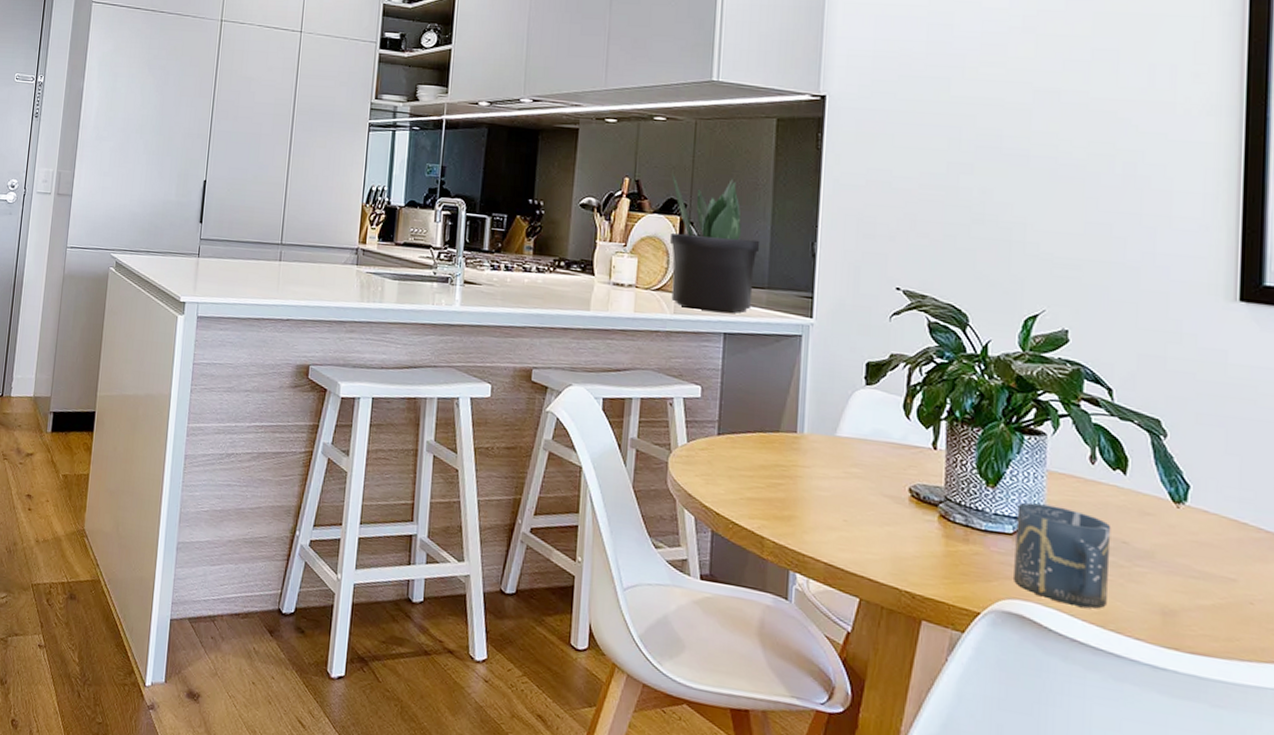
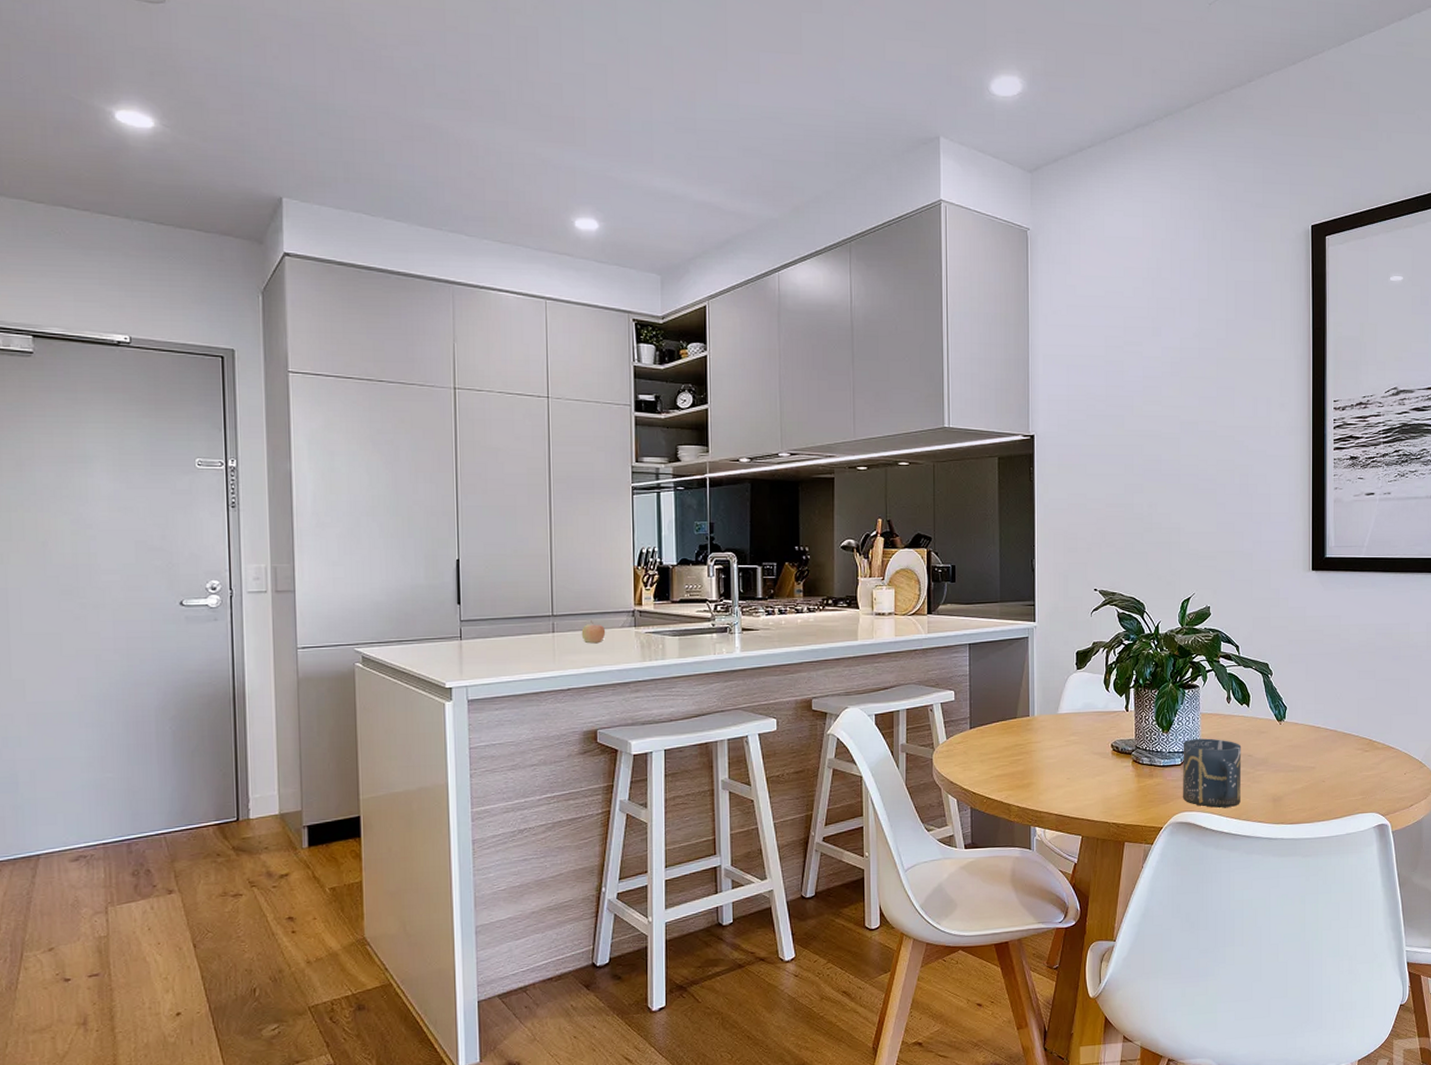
fruit: none [305,253,329,278] -> present [581,620,606,644]
planter: present [670,172,759,314] -> none [917,510,991,628]

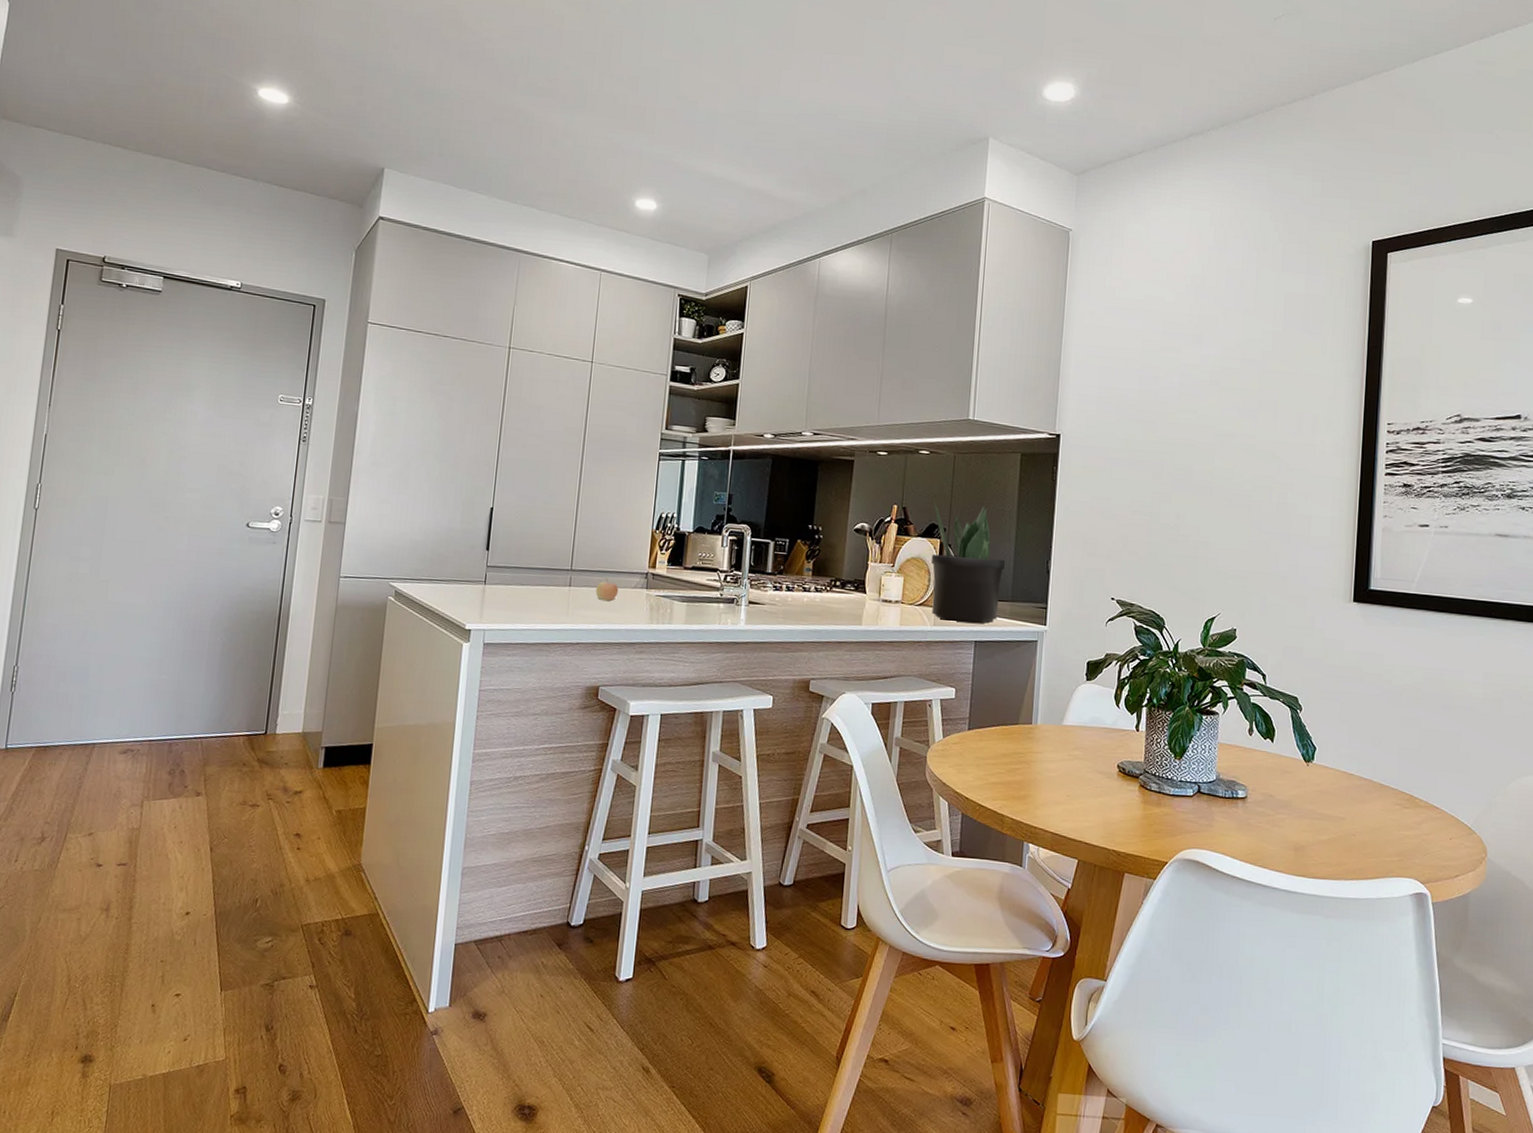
planter: none [917,510,991,628] -> present [931,500,1005,624]
cup: present [1183,738,1242,808] -> none [1193,769,1262,850]

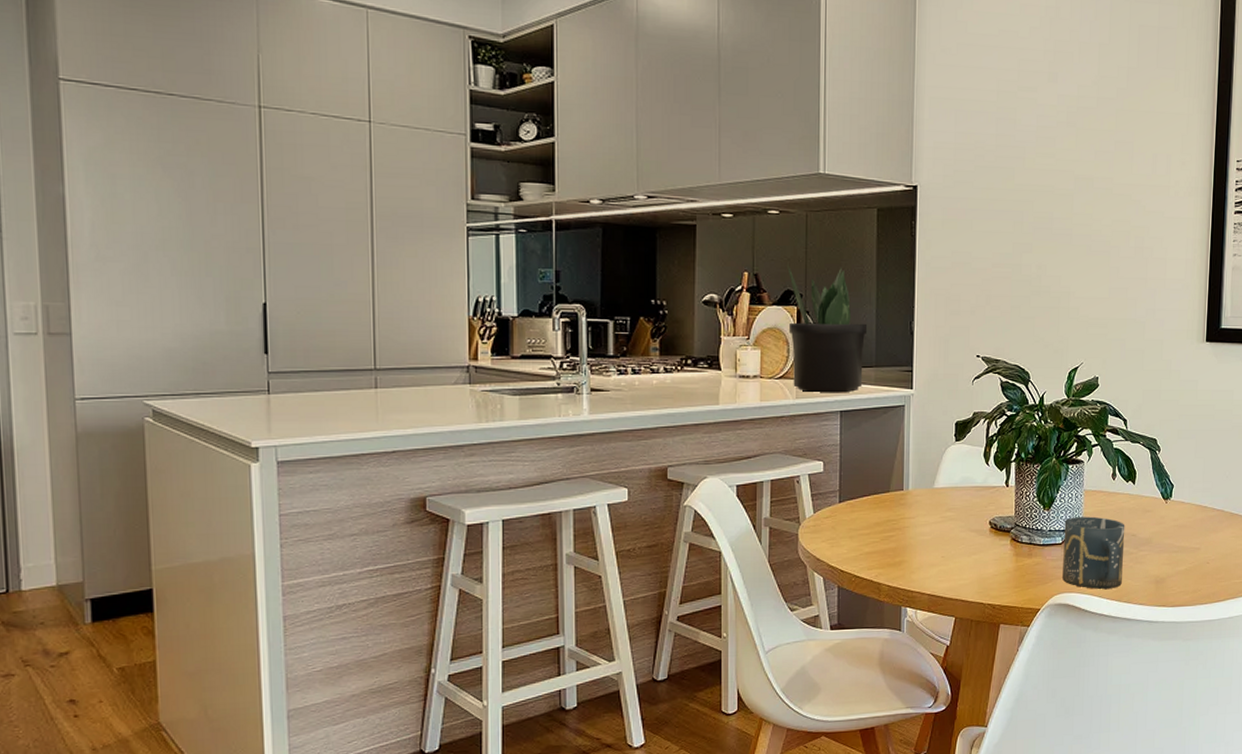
fruit: present [595,578,619,602] -> none [408,375,437,402]
cup: none [1193,769,1262,850] -> present [1062,516,1125,589]

